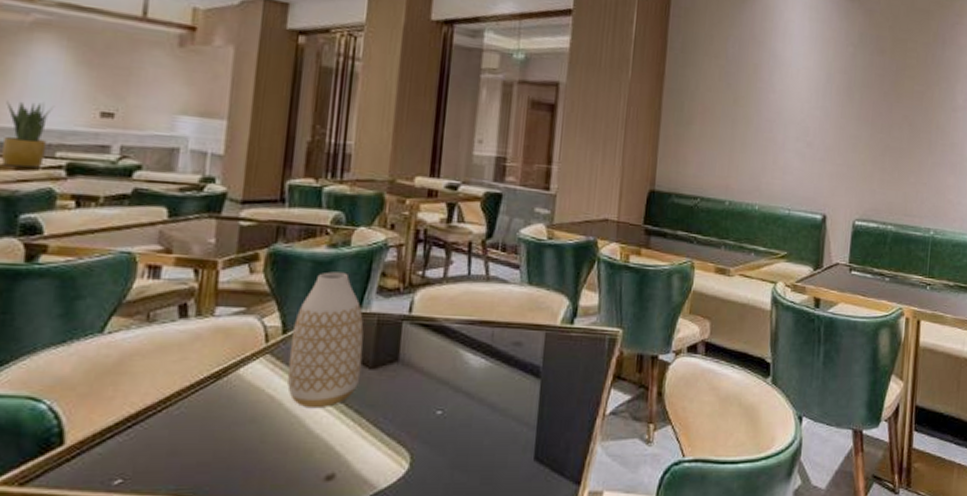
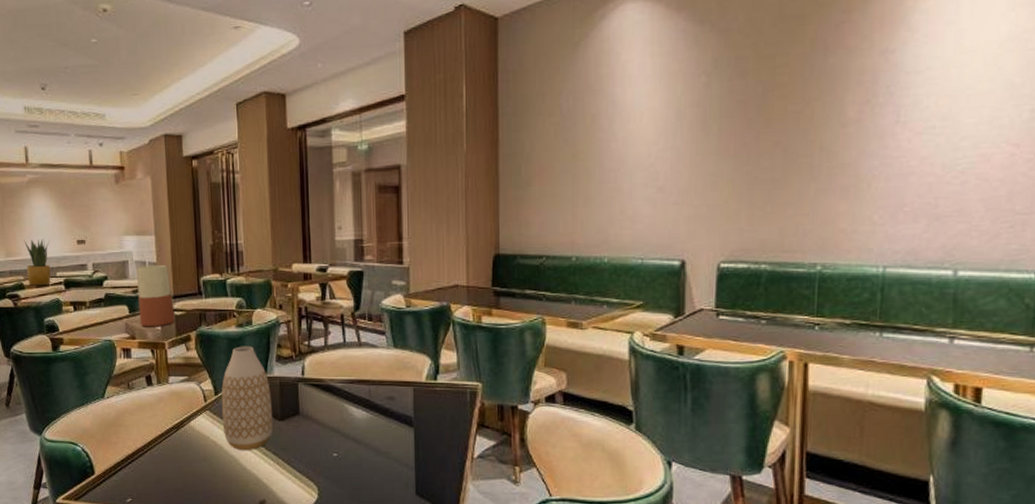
vase: none [182,157,241,240] -> present [136,265,175,327]

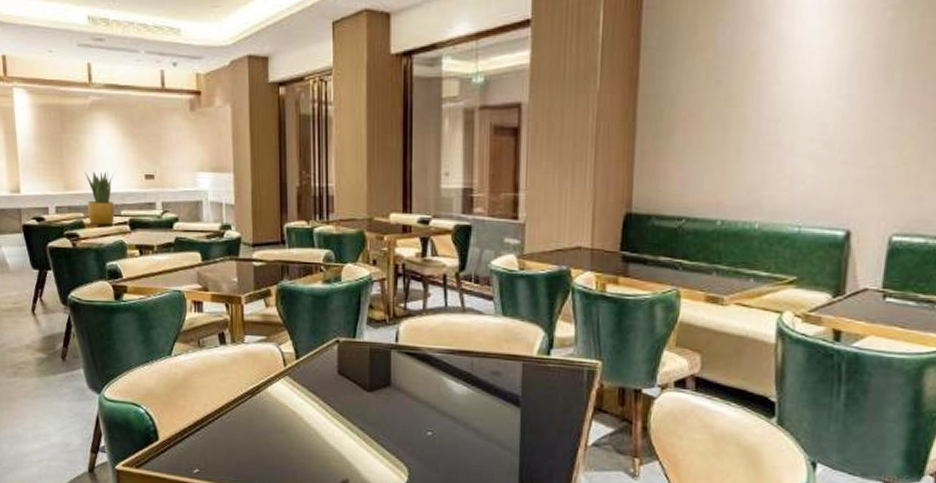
vase: present [136,265,175,327] -> none [211,207,253,279]
vase: present [221,346,274,451] -> none [303,305,361,424]

